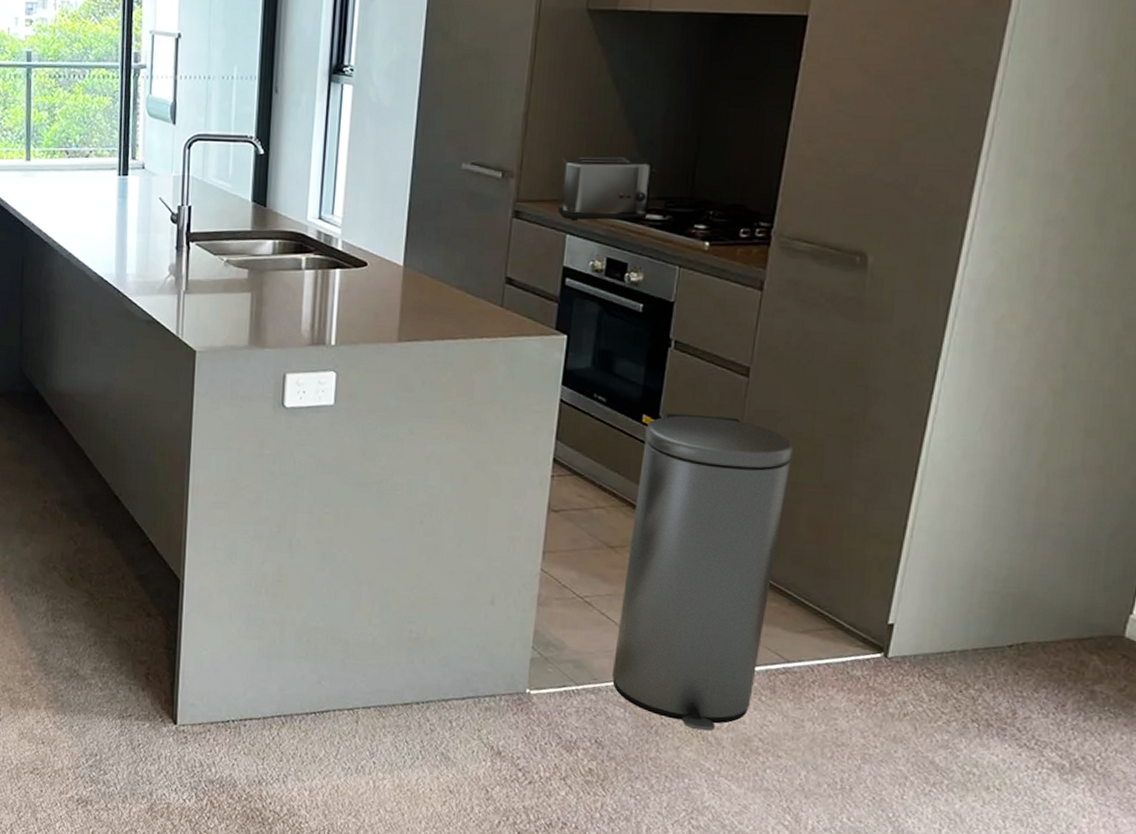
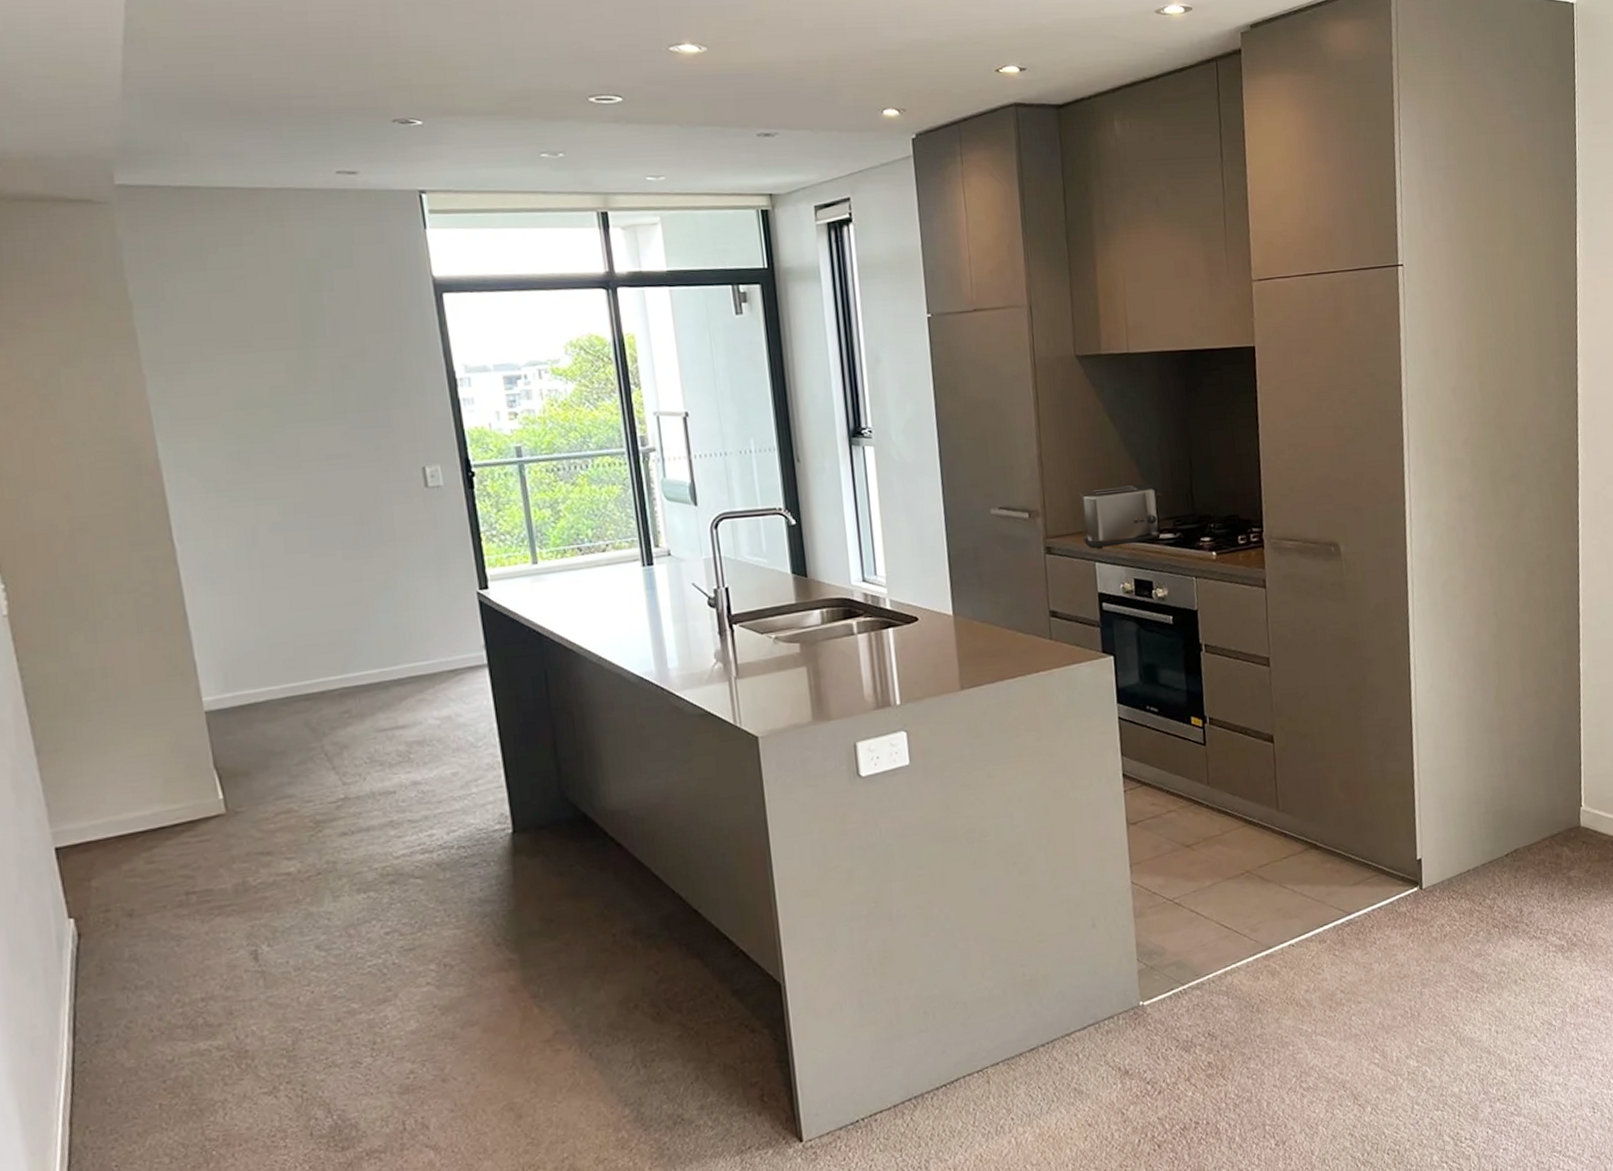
pedal bin: present [612,412,794,731] -> none [1196,704,1328,998]

